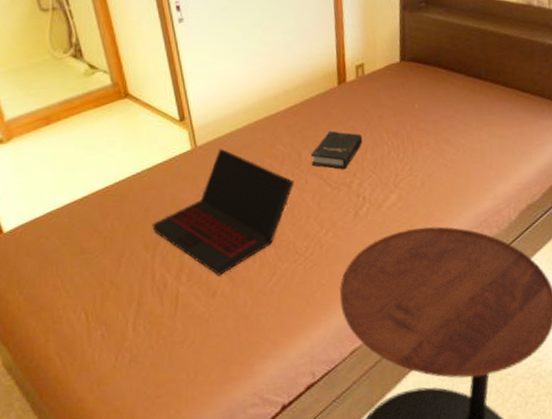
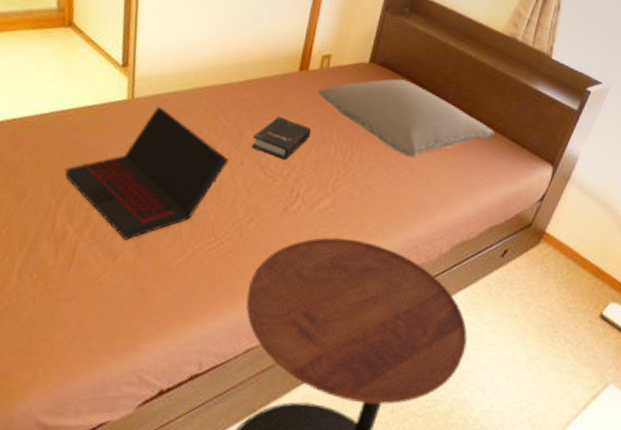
pillow: none [359,69,534,139] -> present [318,78,495,157]

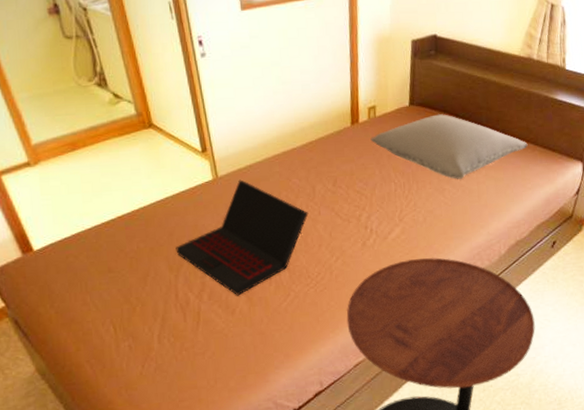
hardback book: present [251,115,312,160] -> none [324,167,372,203]

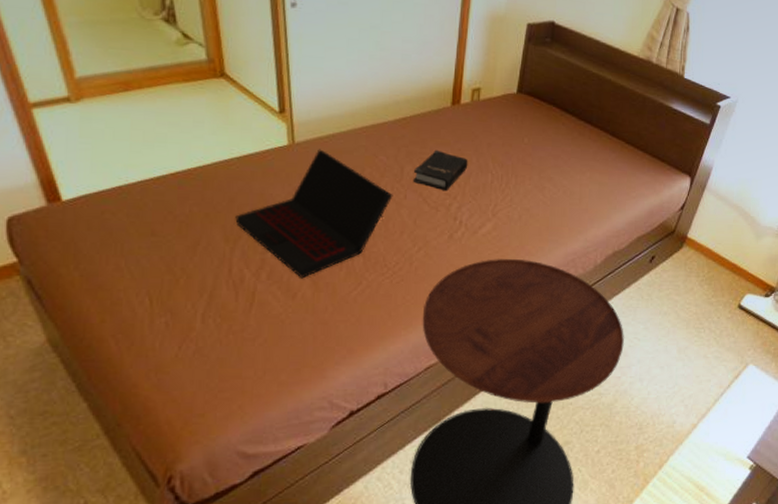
hardback book: none [324,167,372,203] -> present [413,149,468,190]
pillow: present [370,114,528,179] -> none [471,106,637,179]

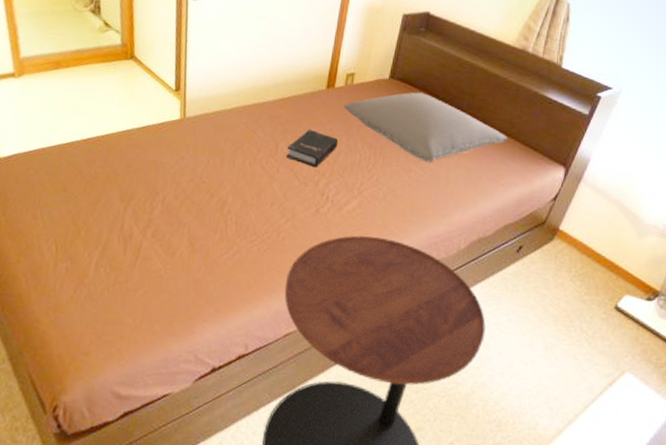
laptop: present [235,149,393,279] -> none [130,124,267,239]
pillow: none [471,106,637,179] -> present [343,92,508,162]

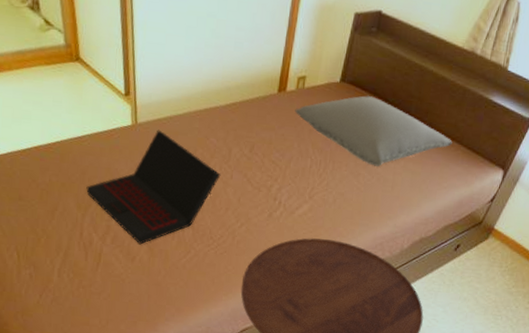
laptop: none [130,124,267,239] -> present [86,129,221,245]
hardback book: present [286,129,339,167] -> none [239,134,290,172]

